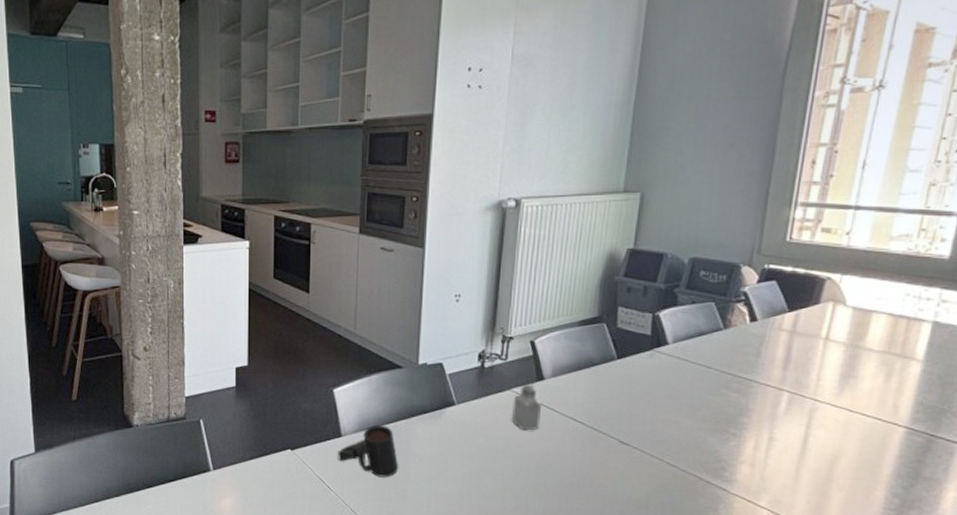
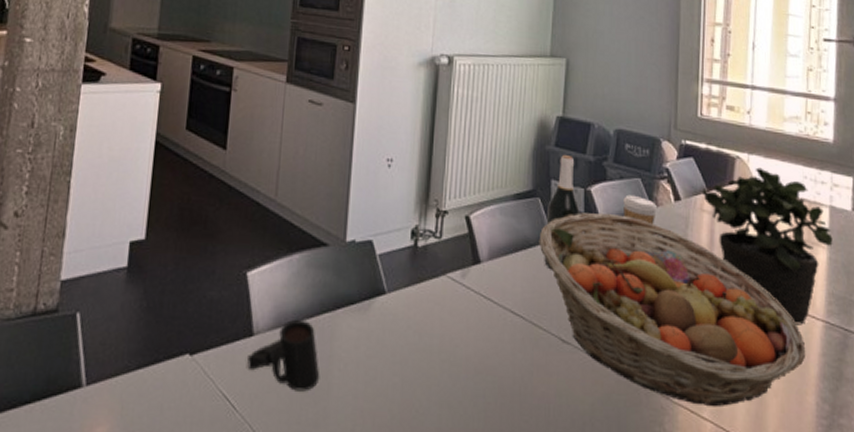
saltshaker: present [511,384,541,431] -> none [447,268,478,327]
fruit basket: none [602,334,881,498] -> present [538,212,805,407]
wine bottle: none [607,283,647,385] -> present [544,154,580,270]
coffee cup: none [693,317,730,344] -> present [623,194,657,225]
potted plant: none [782,287,931,431] -> present [702,167,833,325]

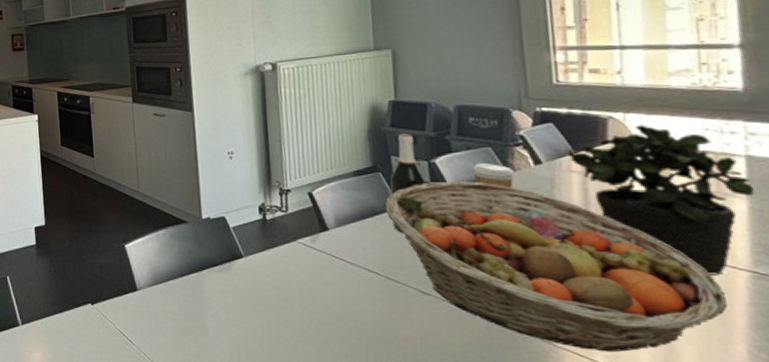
coffee mug: present [247,320,320,392] -> none [136,279,197,331]

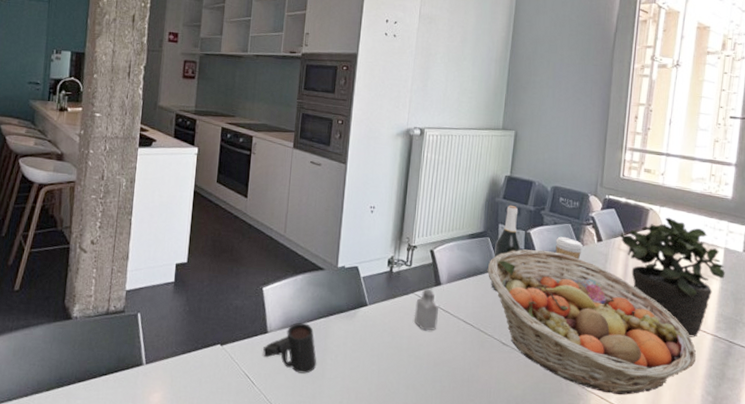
coffee mug: none [136,279,197,331] -> present [263,323,317,374]
saltshaker: none [300,235,332,282] -> present [414,288,438,331]

